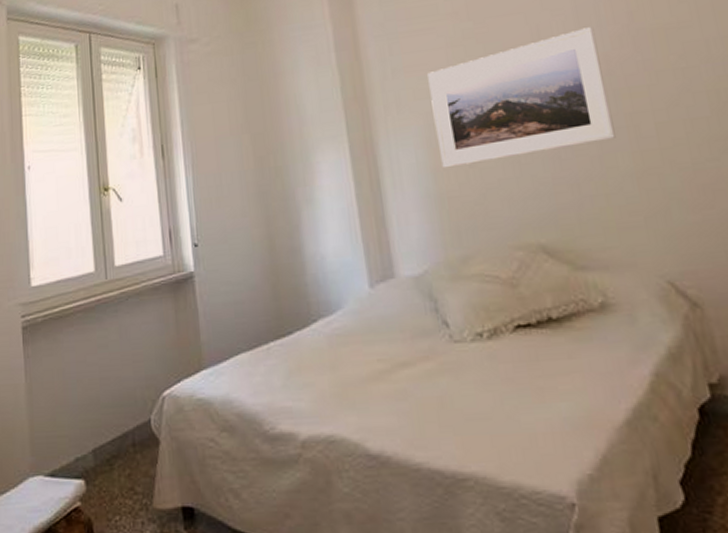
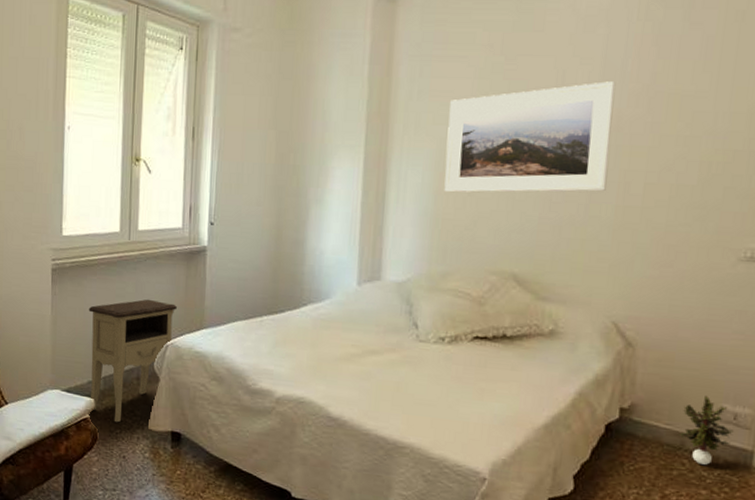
nightstand: none [68,344,169,507] -> present [88,299,177,423]

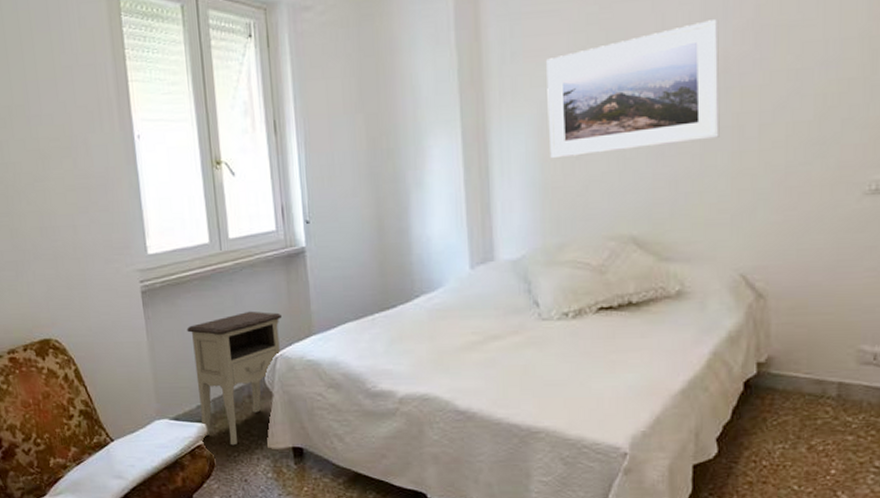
potted plant: present [678,396,734,465] -> none [819,339,875,410]

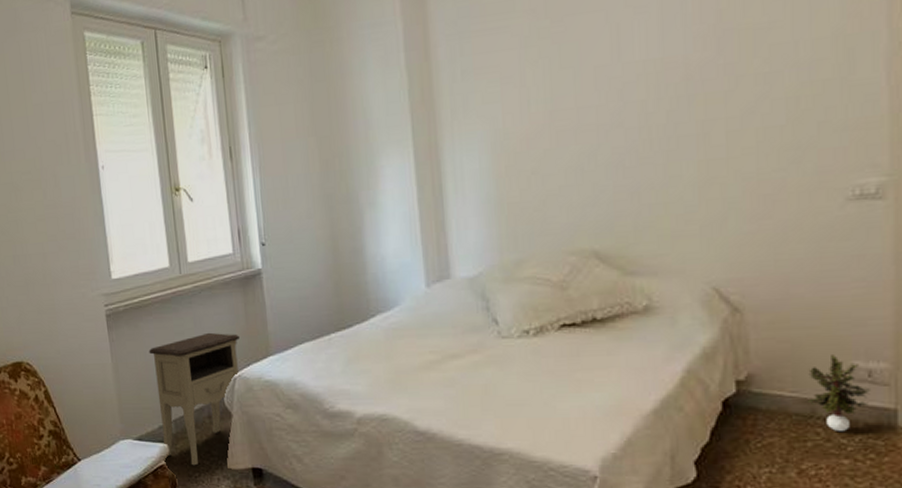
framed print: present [546,19,720,159] -> none [498,27,684,175]
potted plant: none [819,339,875,410] -> present [807,355,870,431]

